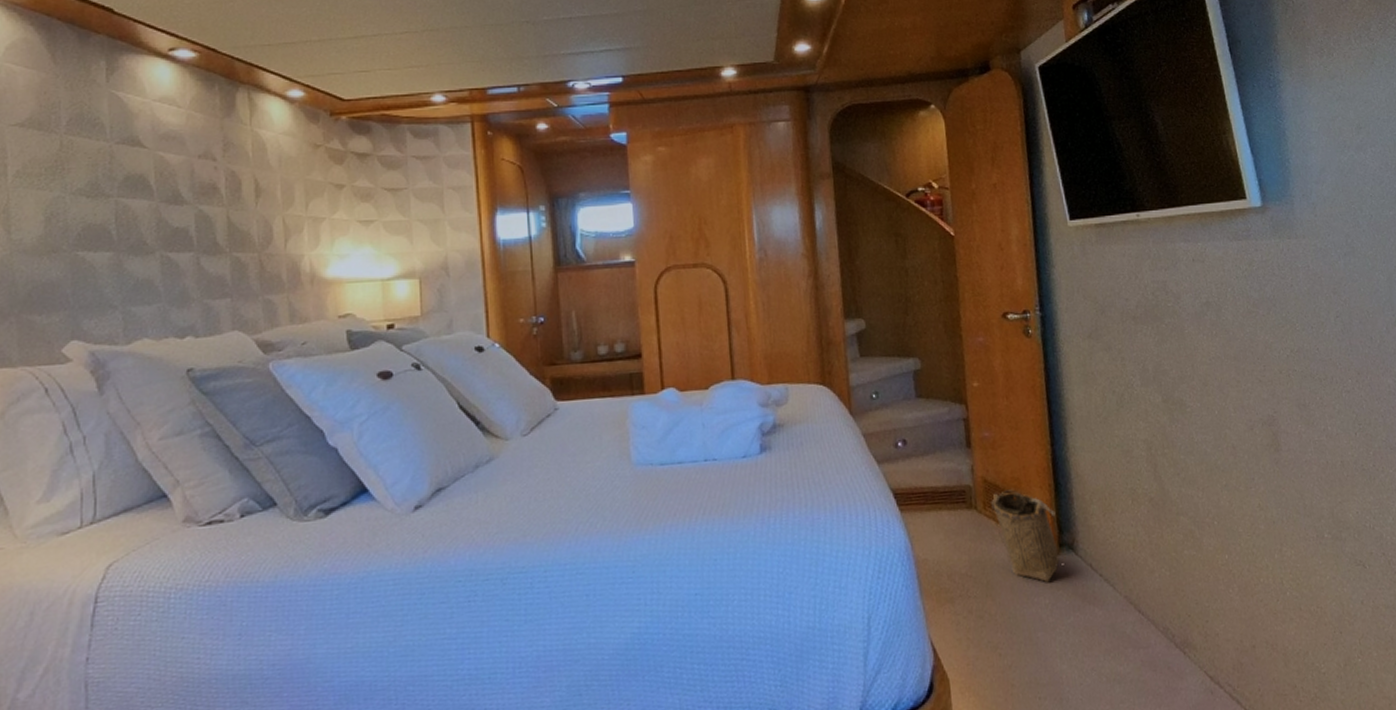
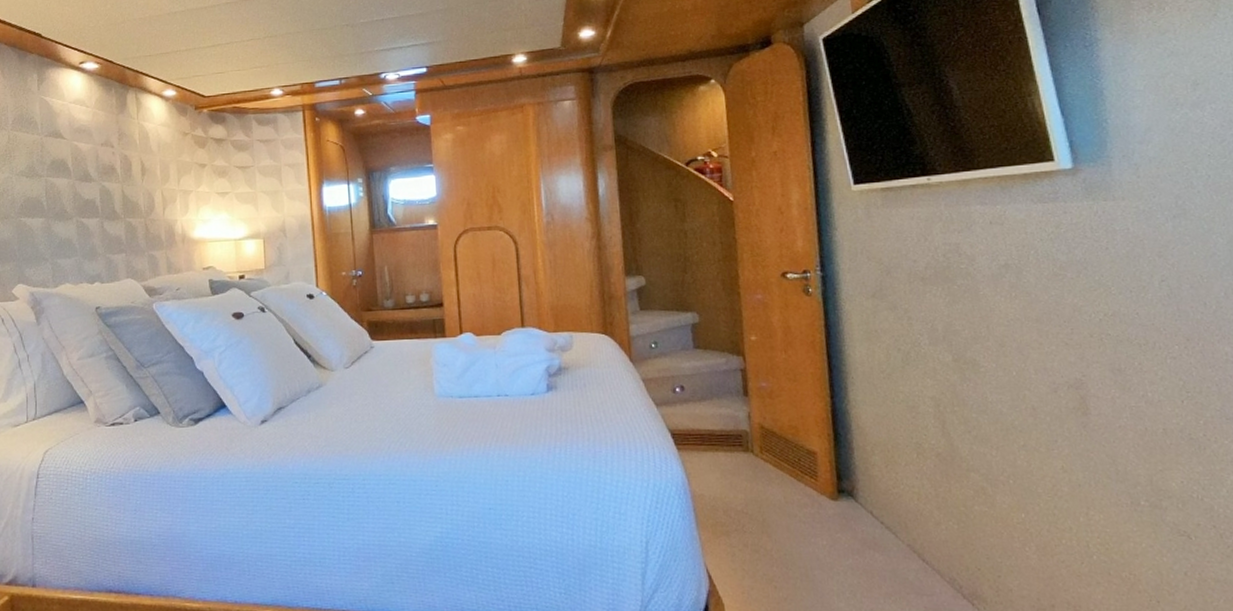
basket: present [990,489,1066,583] -> none [766,437,845,526]

